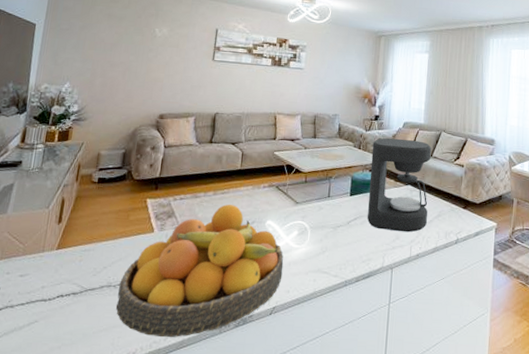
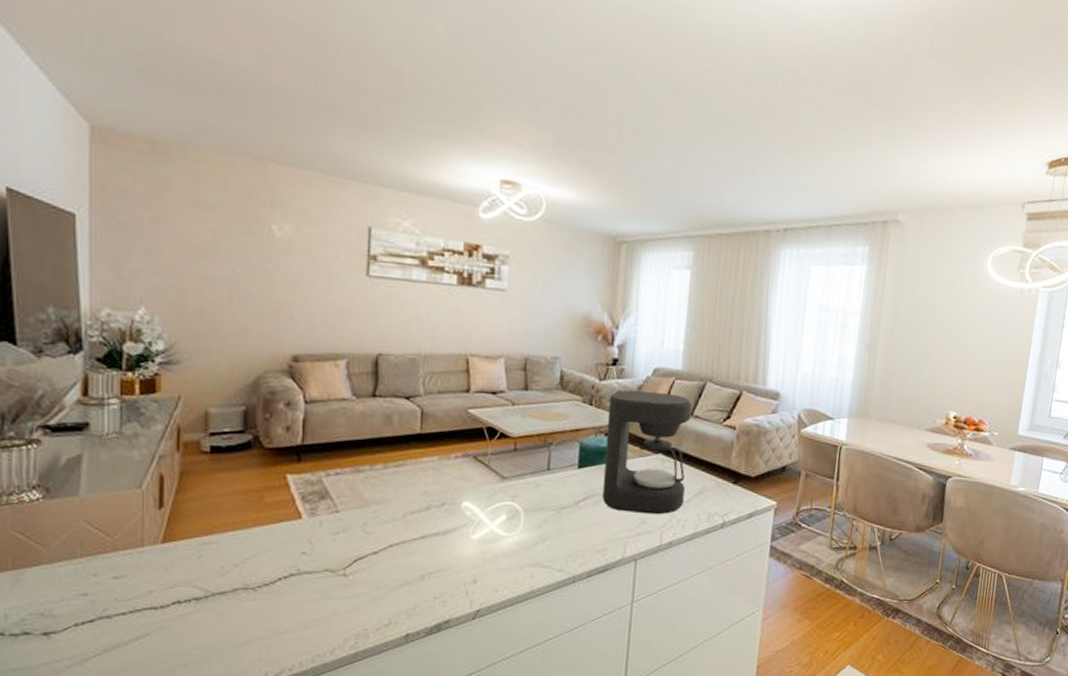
fruit bowl: present [116,204,284,338] -> none [259,480,489,650]

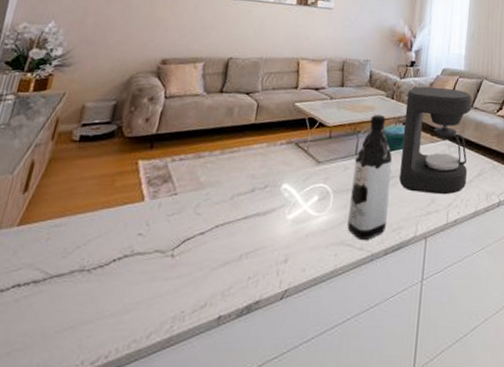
water bottle: none [543,424,594,562] -> present [347,115,393,241]

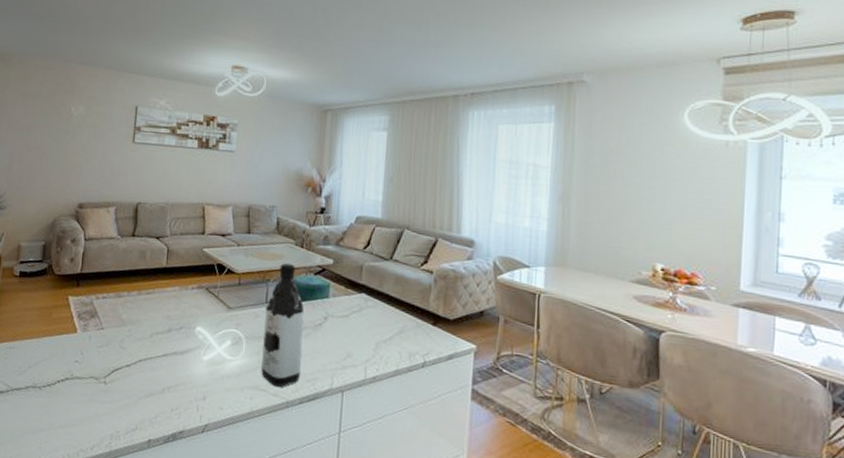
coffee maker: present [399,86,472,195] -> none [312,235,392,350]

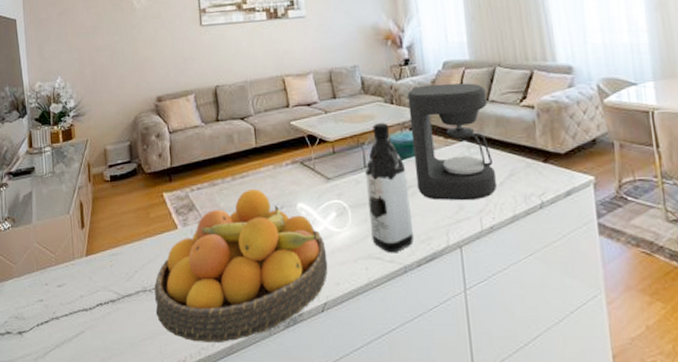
fruit bowl: none [42,305,216,448] -> present [154,188,328,343]
coffee maker: none [312,235,392,350] -> present [407,83,498,201]

